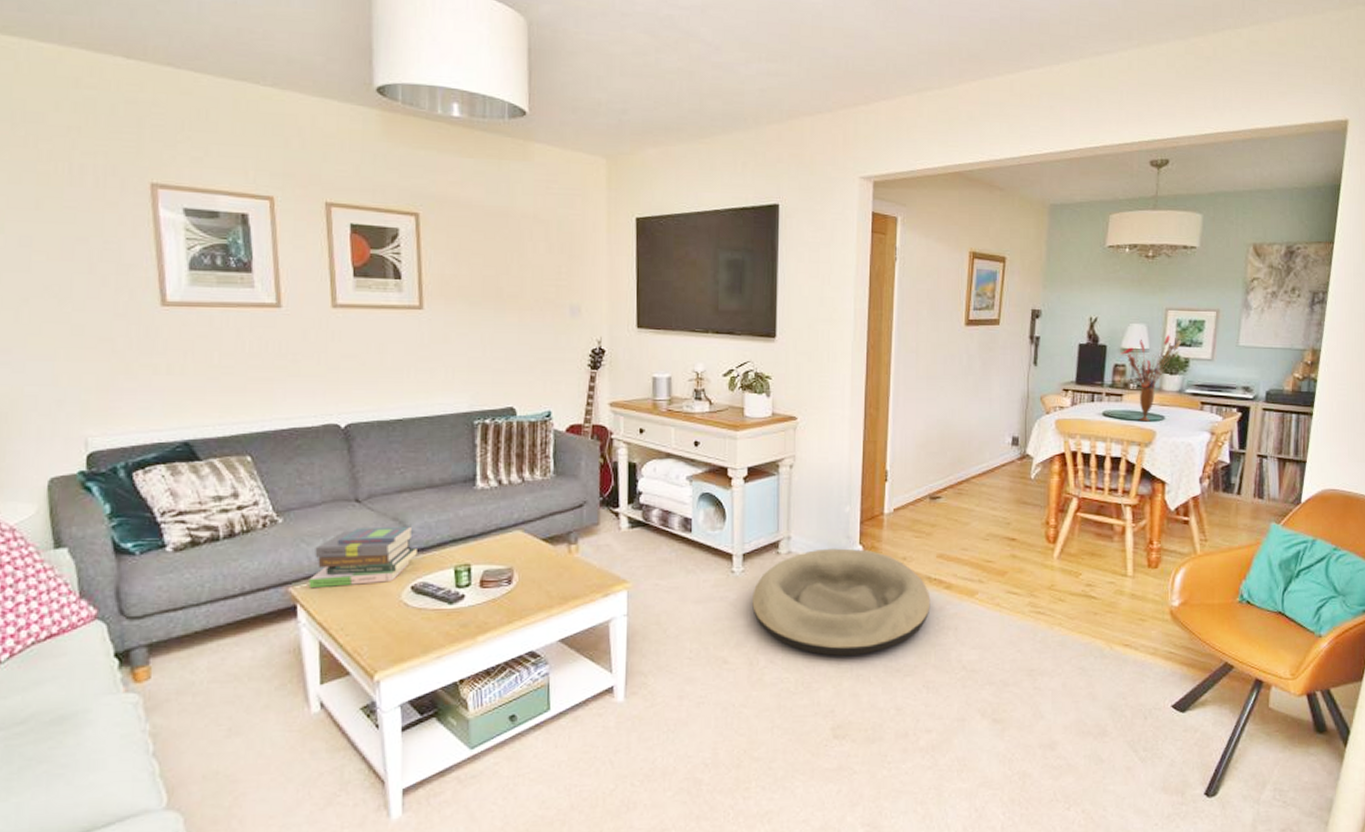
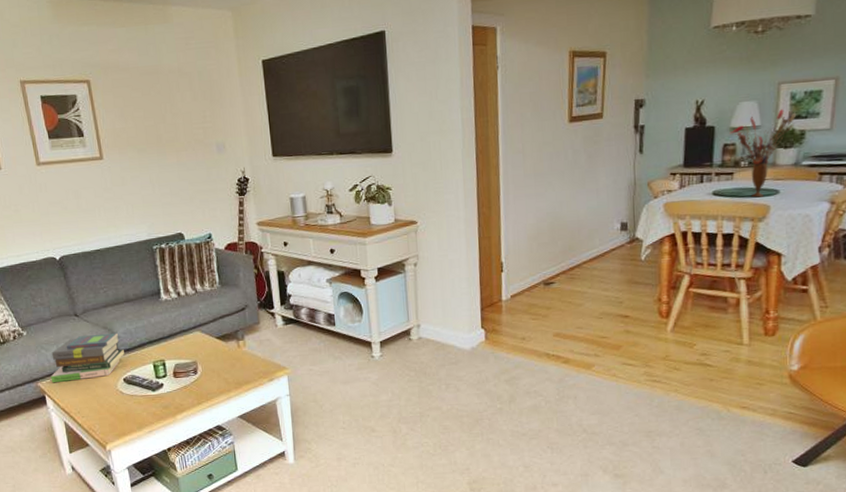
dog bed: present [752,548,931,657] -> none [391,332,550,424]

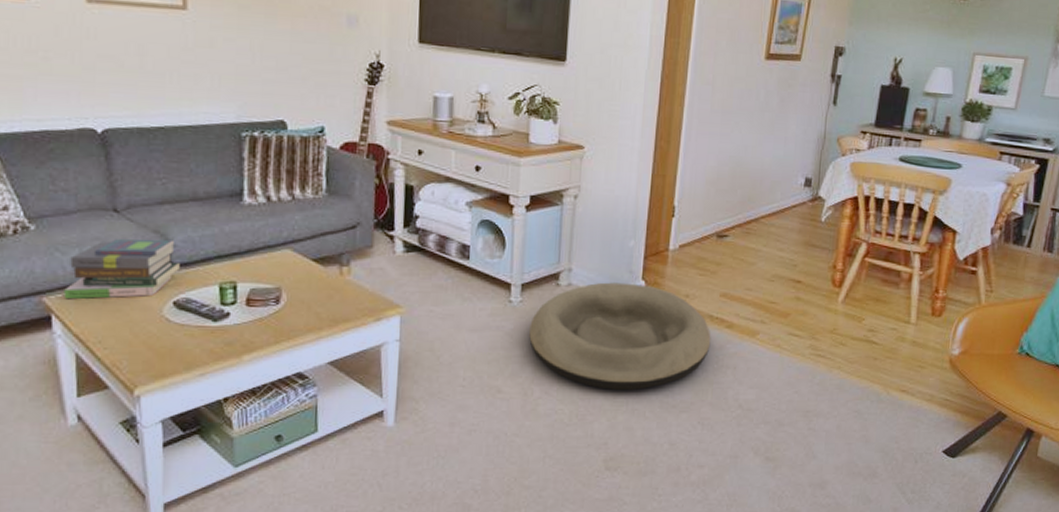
dog bed: none [391,332,550,424] -> present [529,282,711,391]
bouquet: present [729,109,797,198] -> none [922,81,987,170]

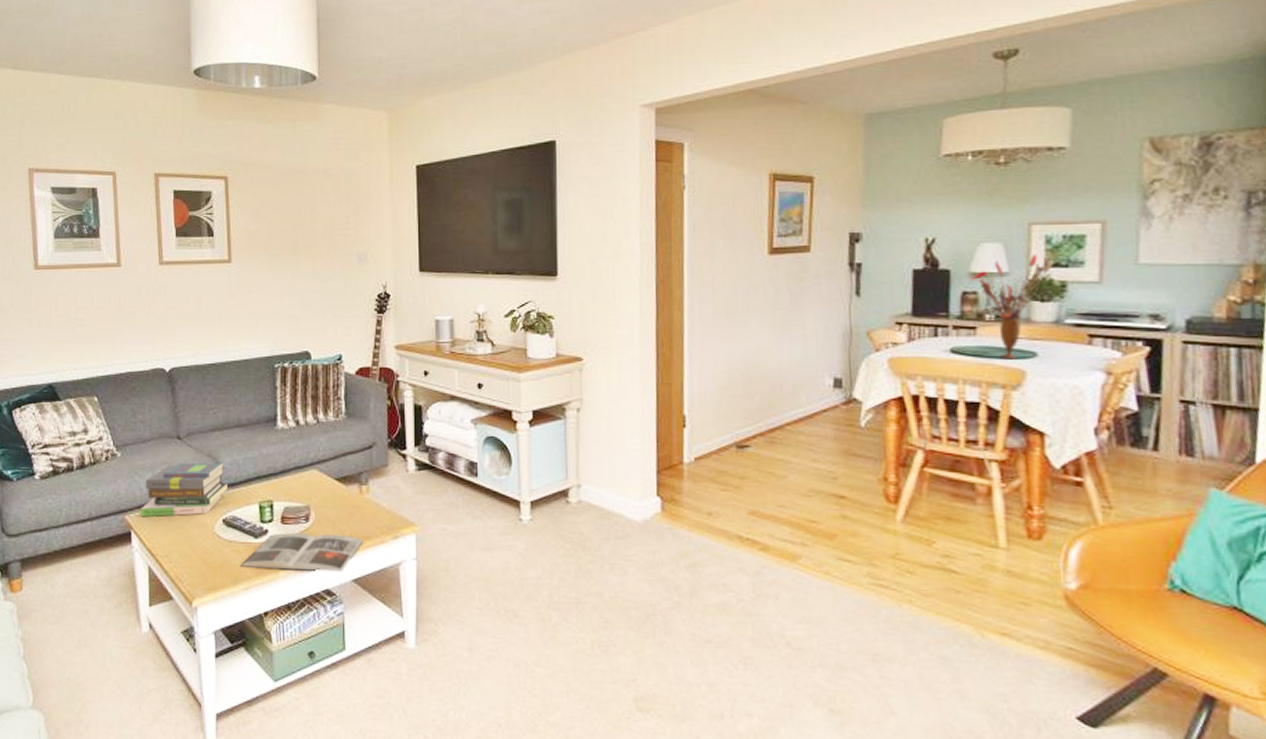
magazine: none [195,315,342,355] -> present [240,532,363,572]
dog bed: present [529,282,711,391] -> none [542,499,744,620]
bouquet: none [922,81,987,170] -> present [969,254,1055,360]

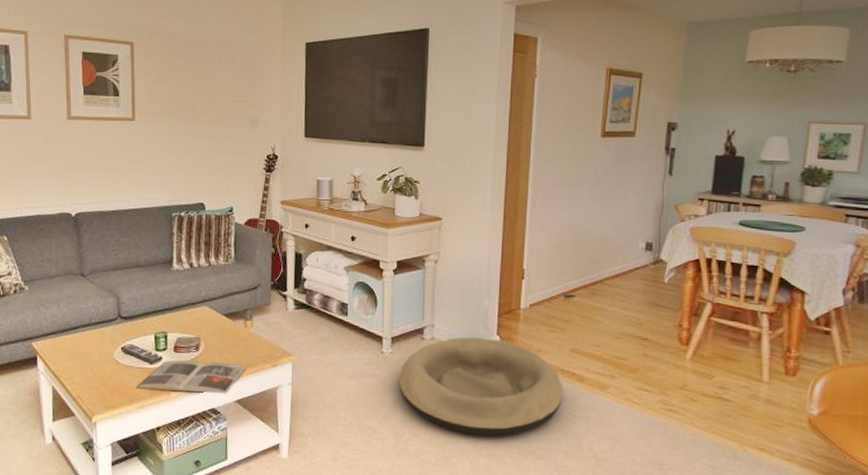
books: present [140,462,228,517] -> none [46,297,127,344]
dog bed: none [542,499,744,620] -> present [399,337,563,436]
bouquet: present [969,254,1055,360] -> none [759,148,825,233]

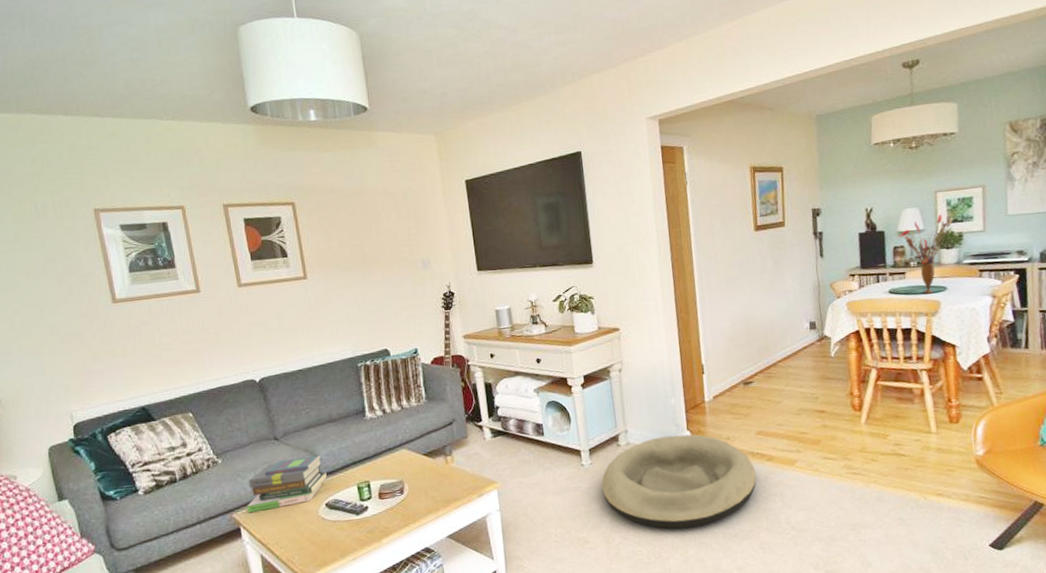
books: none [46,297,127,344] -> present [247,455,327,513]
magazine: present [136,359,246,394] -> none [346,500,453,542]
bouquet: none [759,148,825,233] -> present [898,214,954,294]

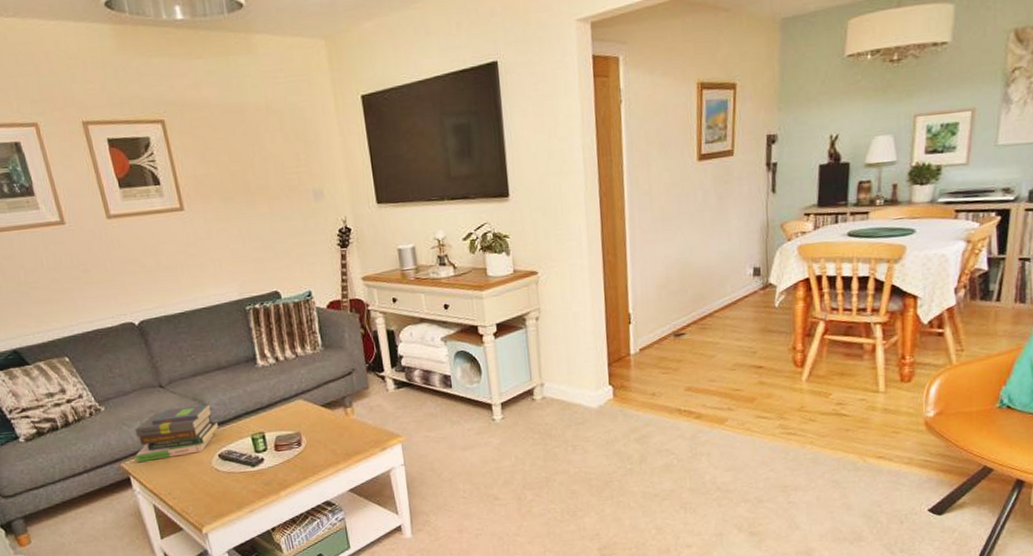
dog bed: present [601,434,757,529] -> none [514,389,683,487]
bouquet: present [898,214,954,294] -> none [865,143,933,238]

